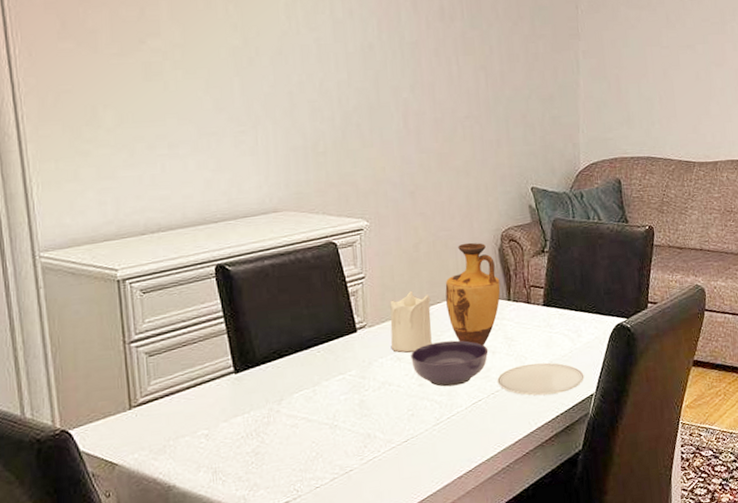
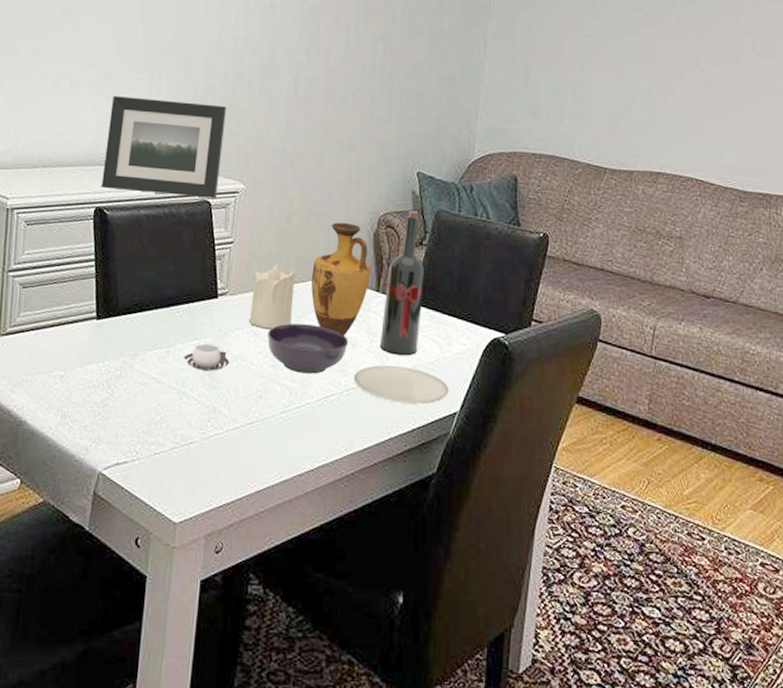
picture frame: none [216,148,342,244] -> present [101,96,226,198]
cup: none [331,375,377,402] -> present [184,343,229,371]
wine bottle: none [516,223,552,355] -> present [379,211,426,356]

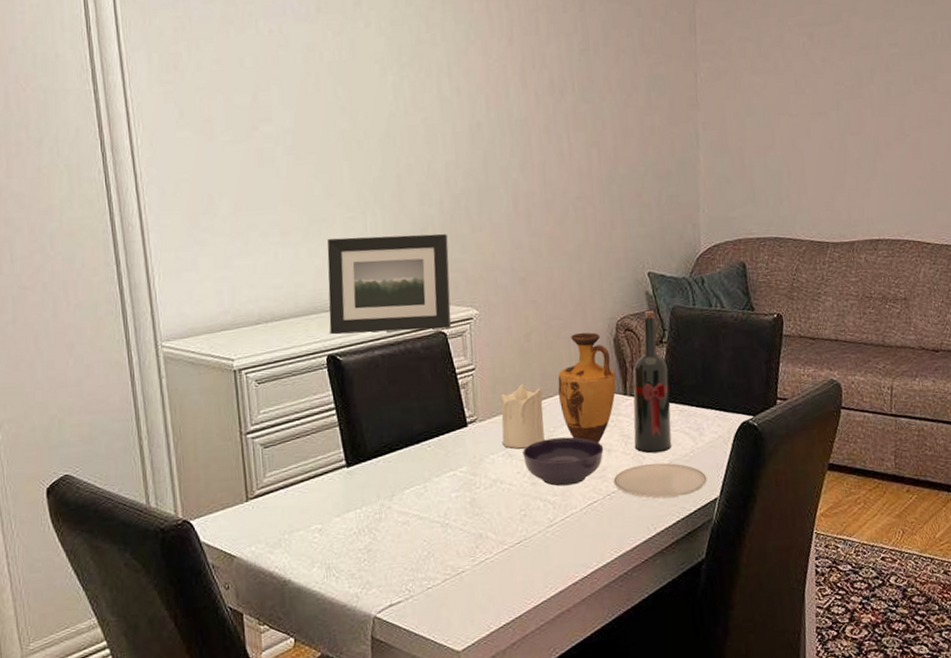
cup: present [184,343,229,371] -> none [442,472,488,500]

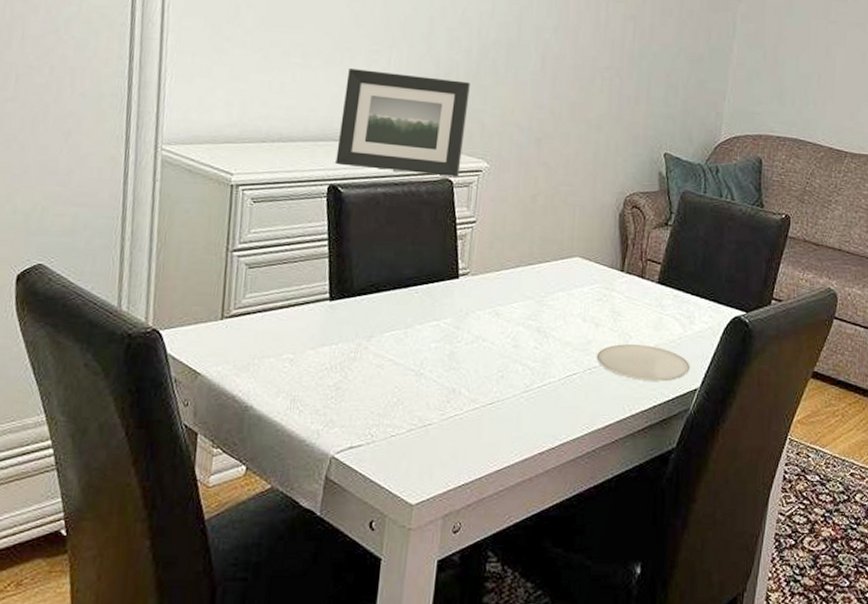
candle: present [501,383,545,450] -> none [491,243,540,311]
bowl: present [523,437,604,487] -> none [509,303,592,354]
vase: present [558,332,616,443] -> none [555,202,616,316]
wine bottle: present [632,311,672,454] -> none [623,192,671,335]

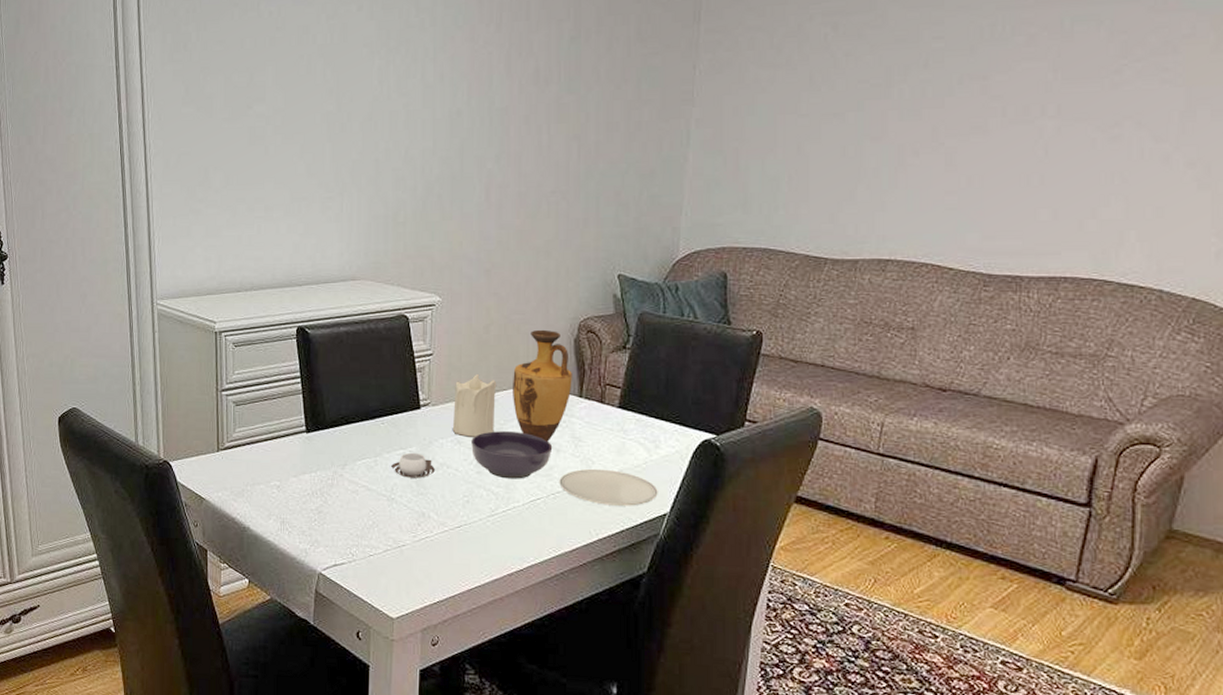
picture frame: present [335,69,470,177] -> none [301,217,418,312]
cup: none [423,324,470,352] -> present [391,452,435,478]
candle: none [491,243,540,311] -> present [452,373,497,438]
bowl: none [509,303,592,354] -> present [471,431,553,479]
vase: none [555,202,616,316] -> present [513,329,572,442]

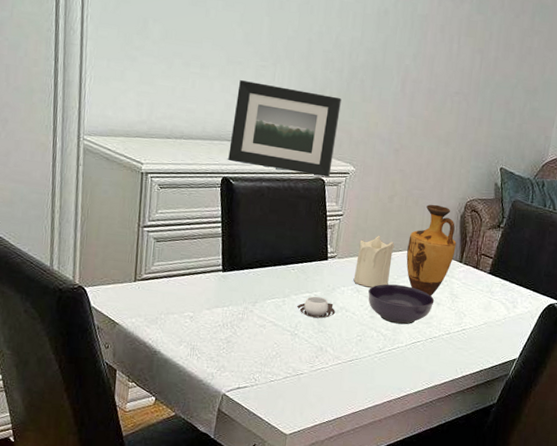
picture frame: none [301,217,418,312] -> present [228,80,341,177]
plate: present [559,468,658,506] -> none [436,320,512,352]

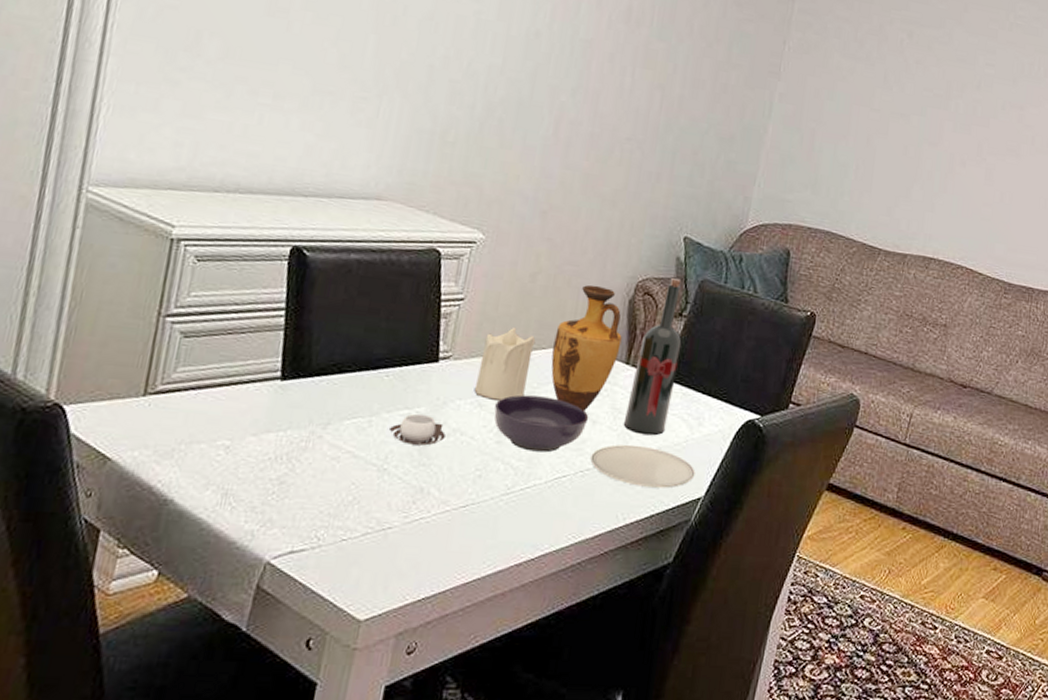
picture frame: present [228,80,341,177] -> none [302,116,471,247]
plate: none [436,320,512,352] -> present [590,444,695,488]
wine bottle: none [459,199,501,315] -> present [623,278,683,436]

